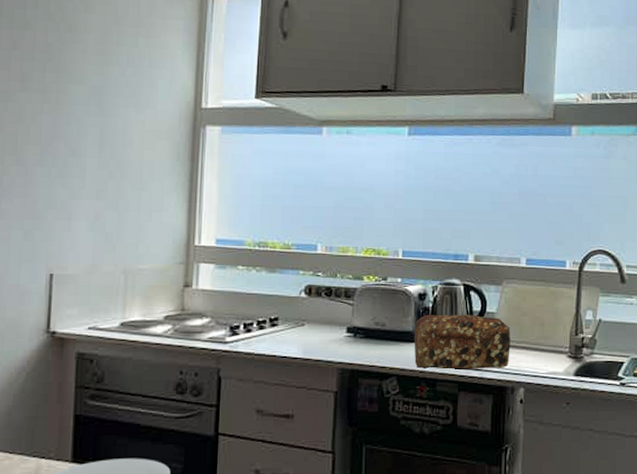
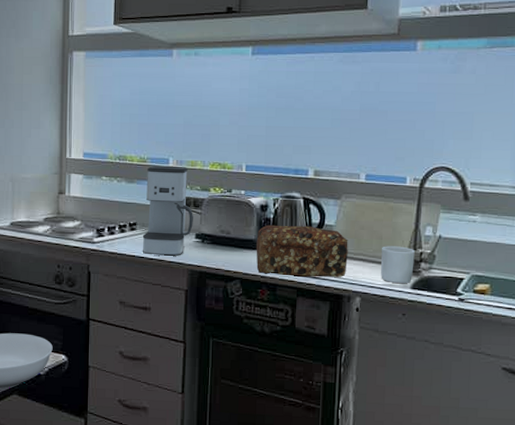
coffee maker: none [284,252,344,354] -> present [142,165,193,256]
mug: none [543,332,576,371] -> present [380,246,415,284]

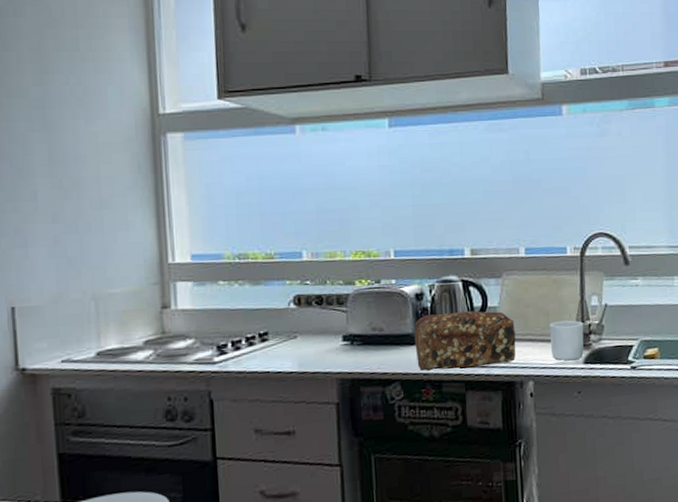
coffee maker: present [142,165,193,256] -> none [276,260,338,369]

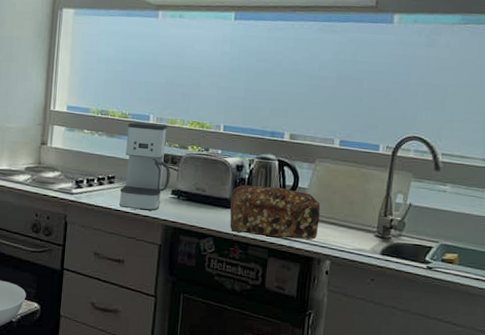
coffee maker: none [276,260,338,369] -> present [118,121,171,211]
mug: present [549,320,584,361] -> none [351,211,385,250]

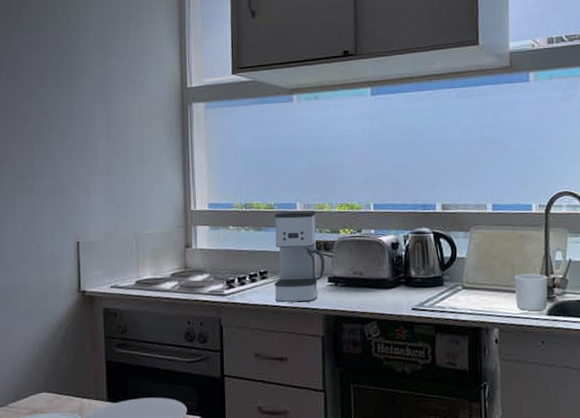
bread loaf: present [230,184,321,240] -> none [390,260,483,313]
mug: none [351,211,385,250] -> present [514,273,548,312]

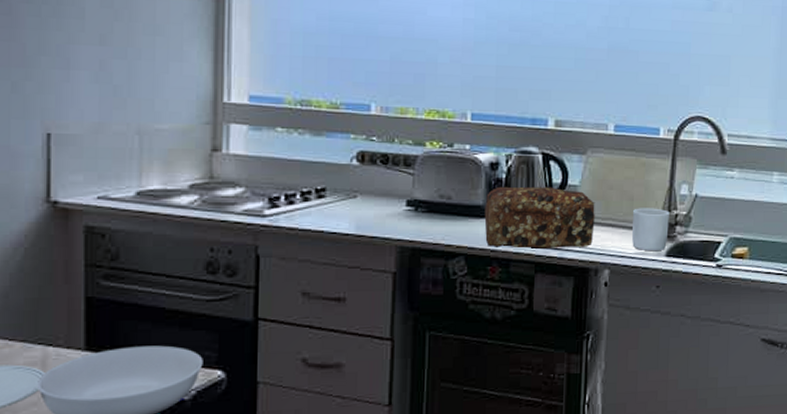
coffee maker: present [274,211,325,303] -> none [333,113,403,229]
bread loaf: none [390,260,483,313] -> present [484,186,595,249]

